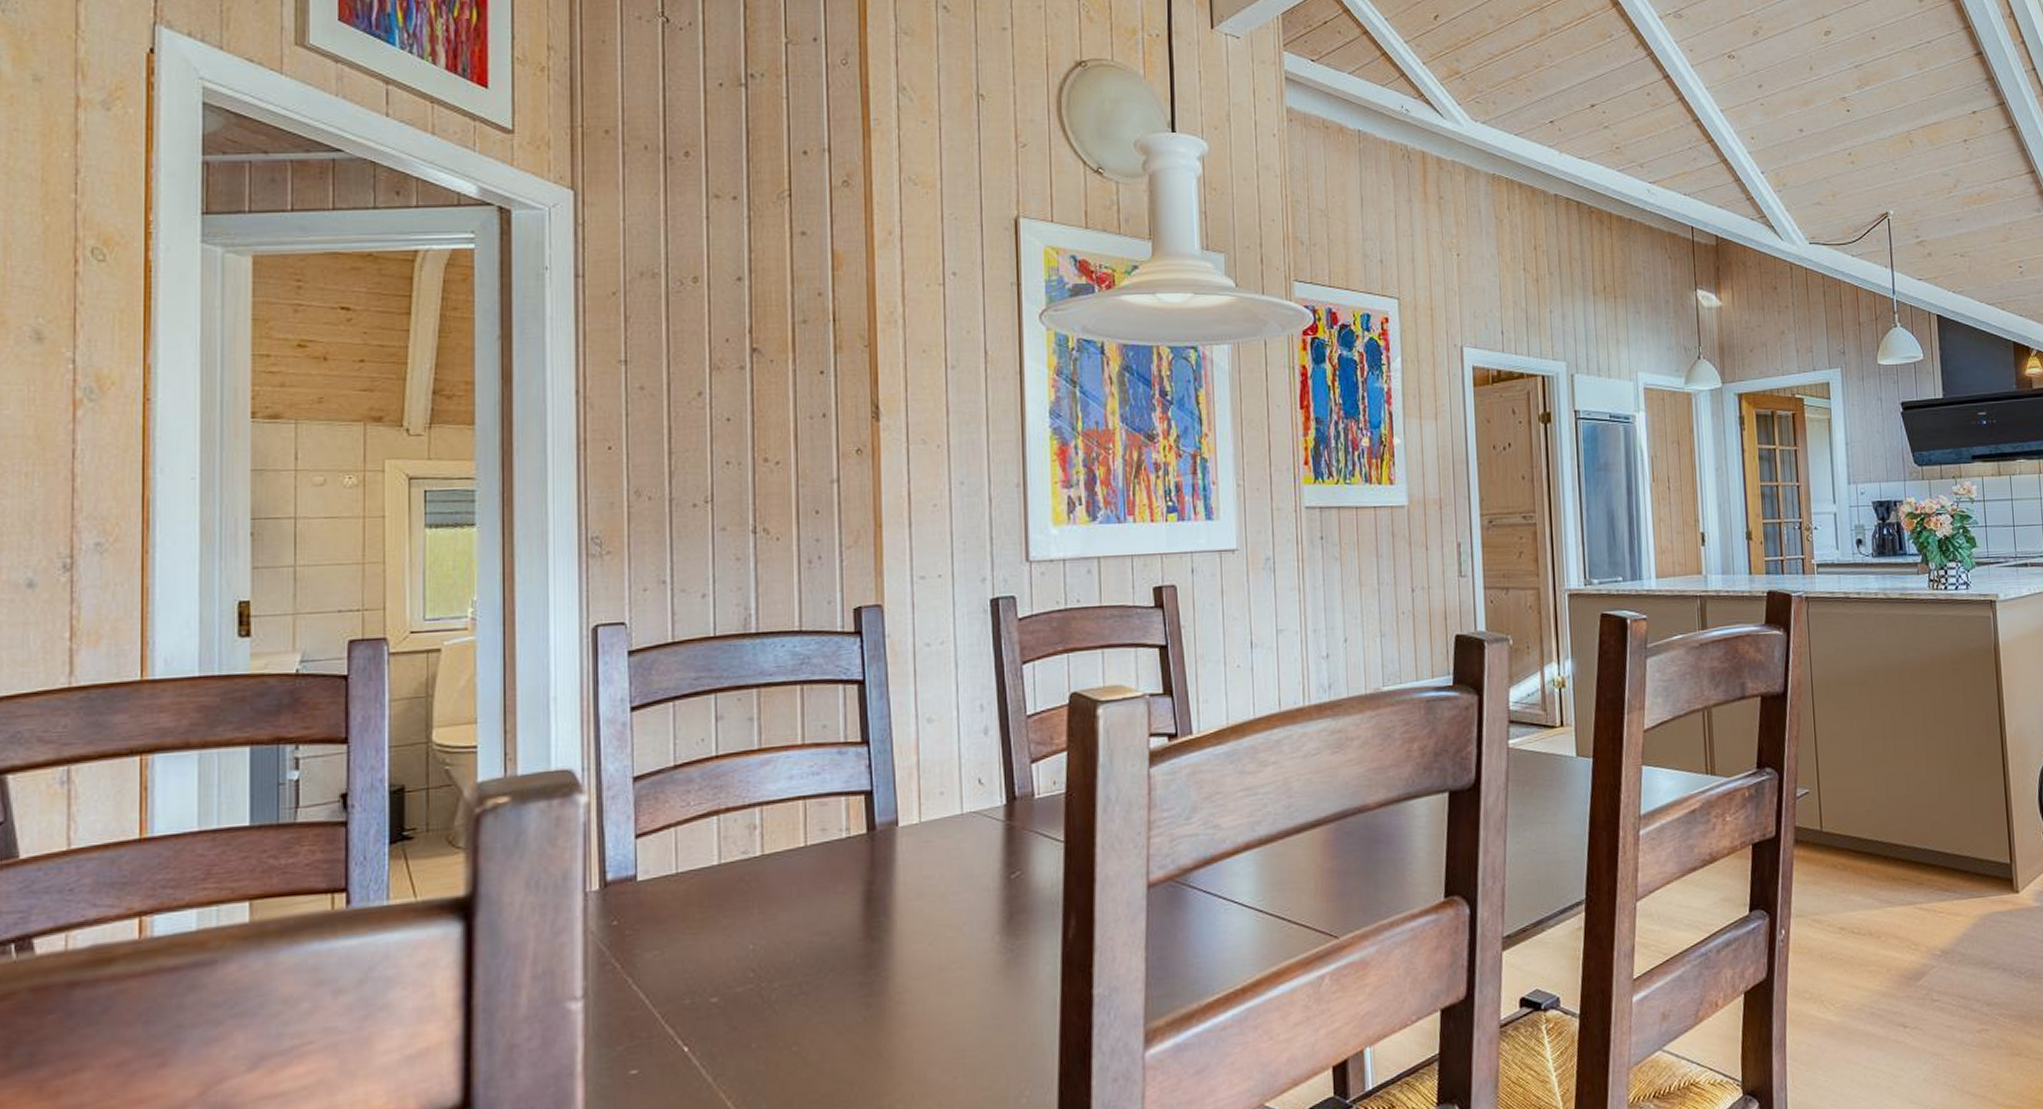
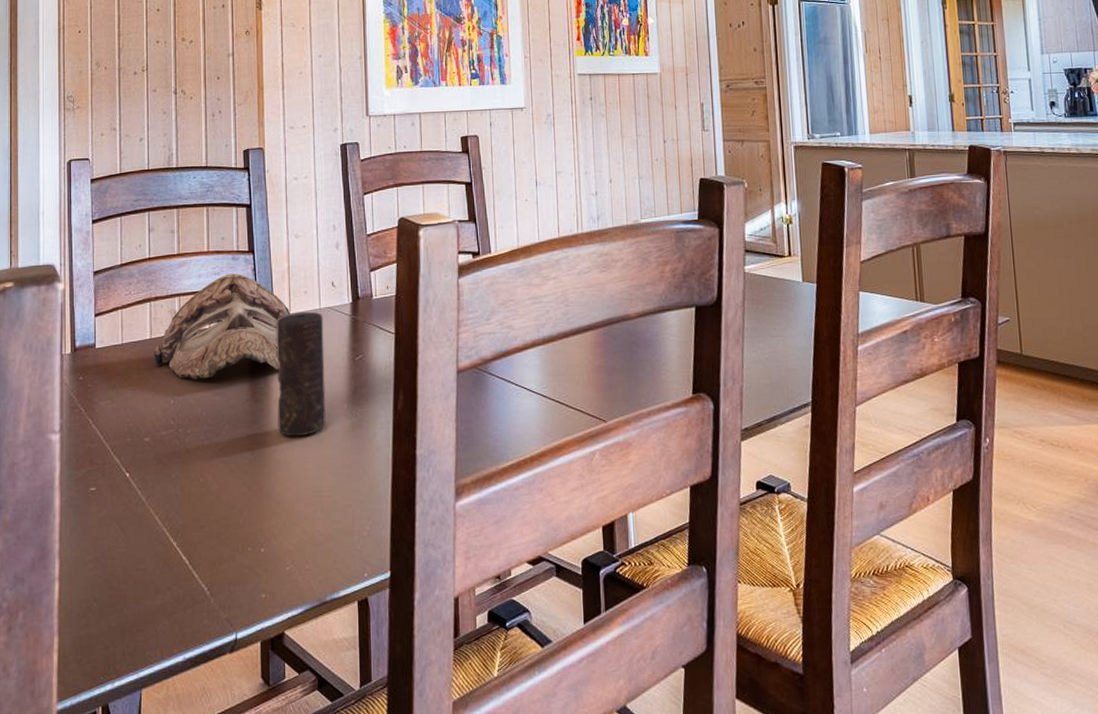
animal skull: none [723,772,921,916] -> present [153,273,291,379]
candle: none [900,818,970,983] -> present [276,311,326,437]

